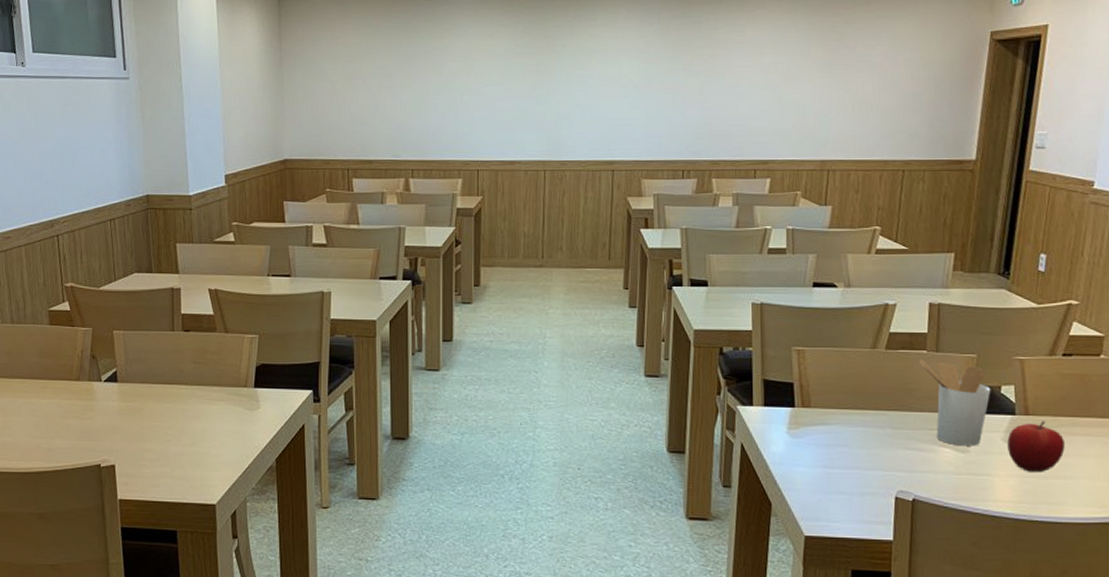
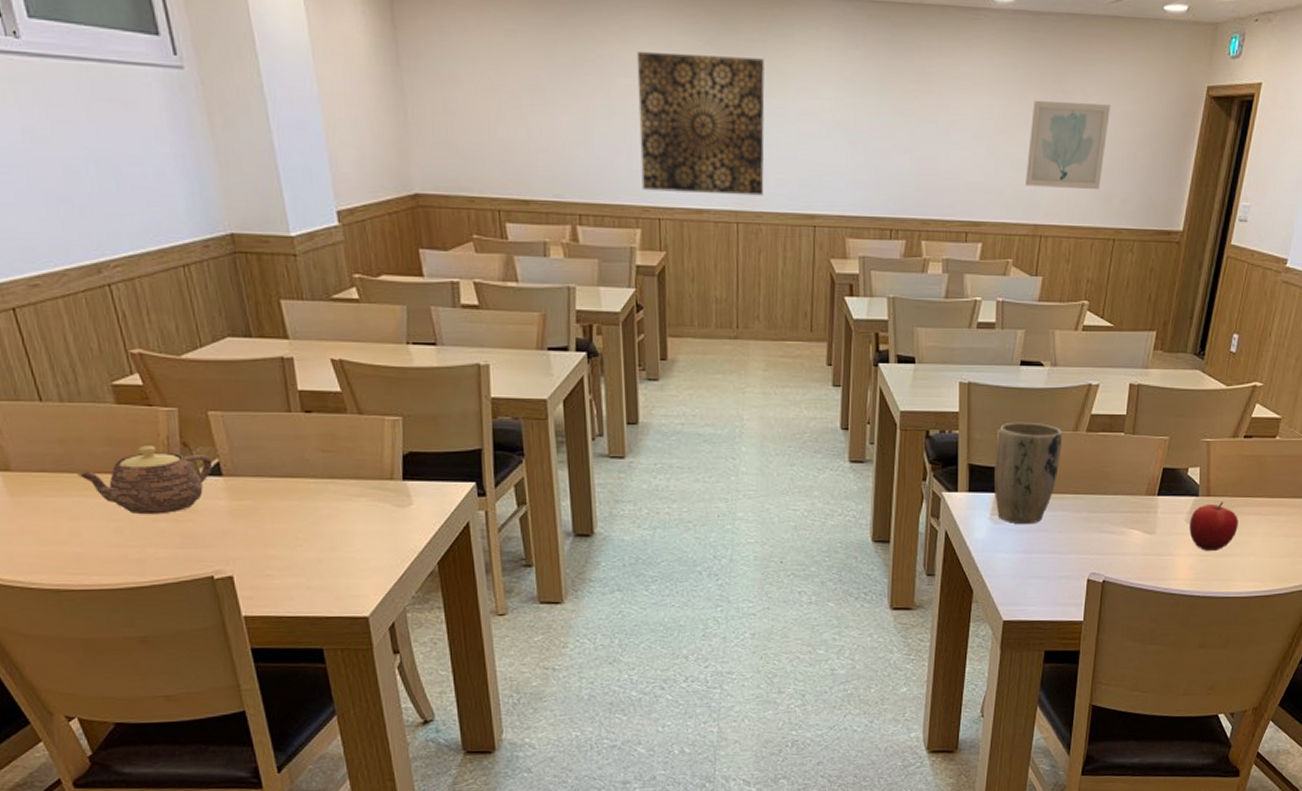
teapot: none [15,357,112,413] -> present [77,445,213,515]
wall art: none [464,40,570,148] -> present [636,52,765,196]
plant pot: none [790,340,861,440] -> present [995,422,1063,525]
wall art: none [811,54,892,128] -> present [1025,100,1110,190]
utensil holder: present [919,359,991,446] -> none [1117,441,1179,528]

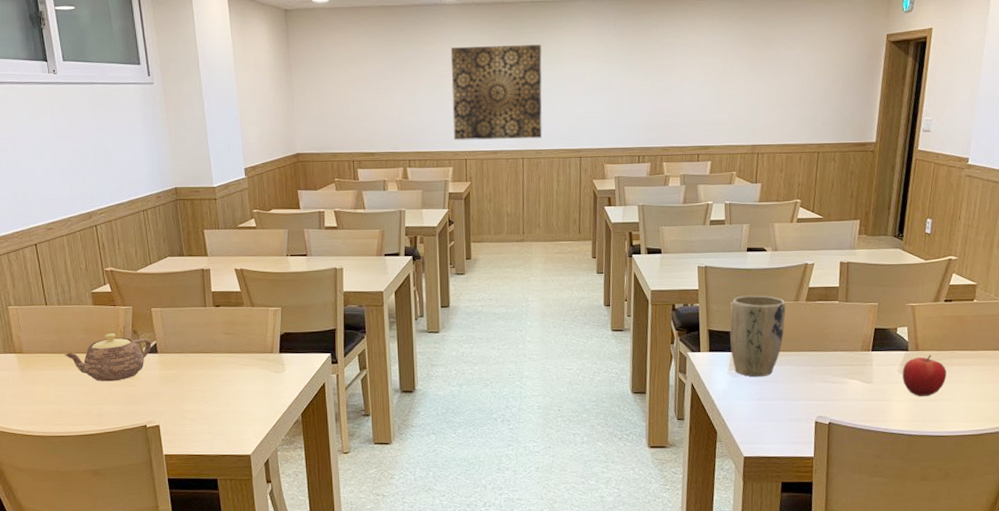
wall art: present [1025,100,1110,190] -> none [743,54,808,118]

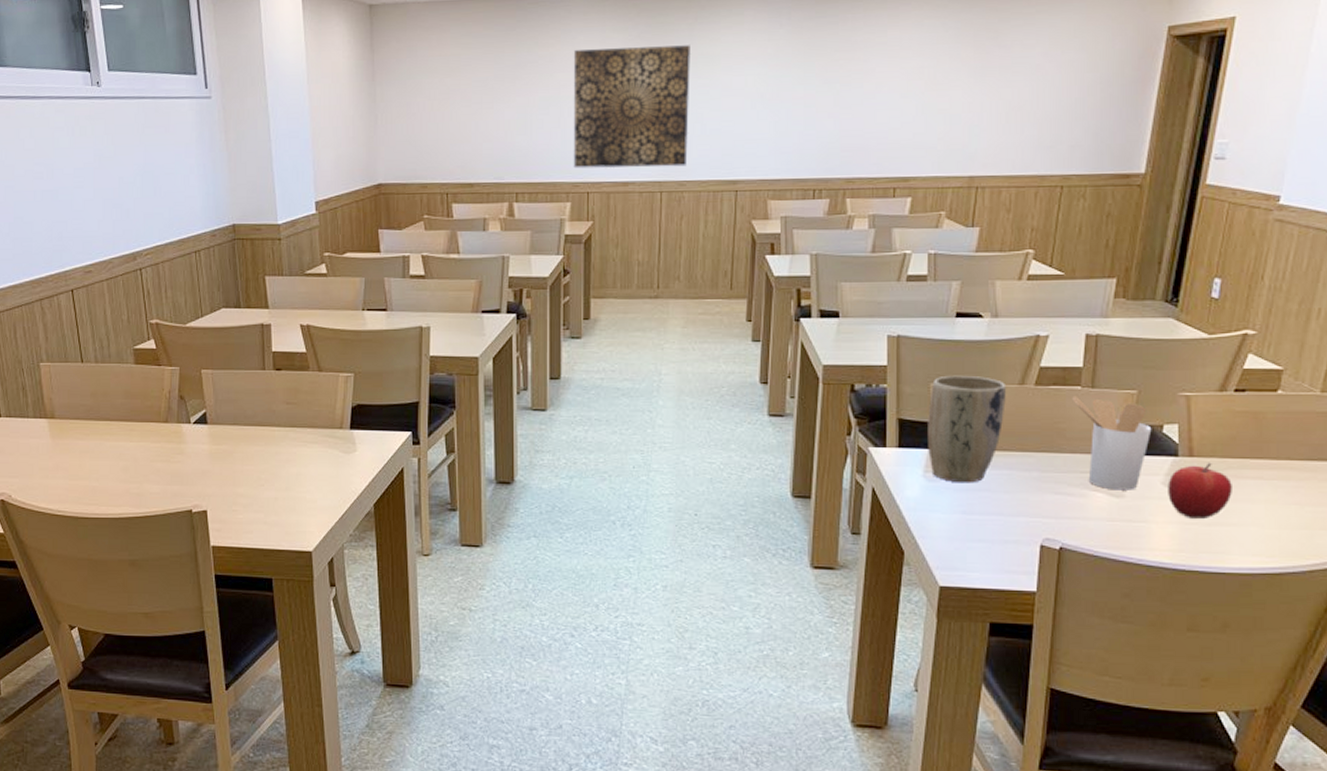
teapot: present [64,333,152,382] -> none [101,398,201,456]
utensil holder: none [833,308,889,378] -> present [1072,395,1152,490]

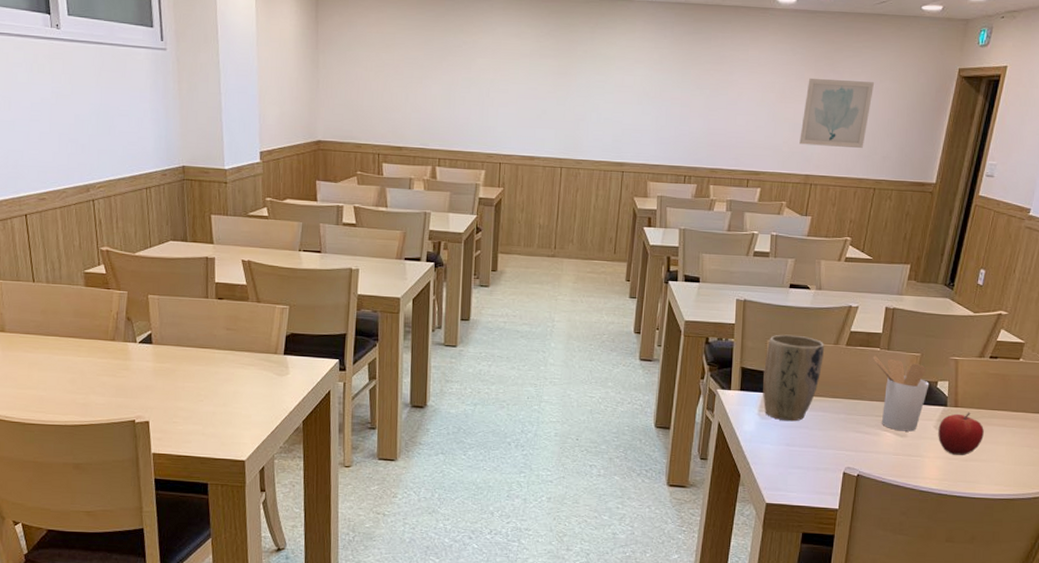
wall art: present [573,45,690,169] -> none [489,40,591,148]
wall art: none [959,54,1053,140] -> present [799,77,874,149]

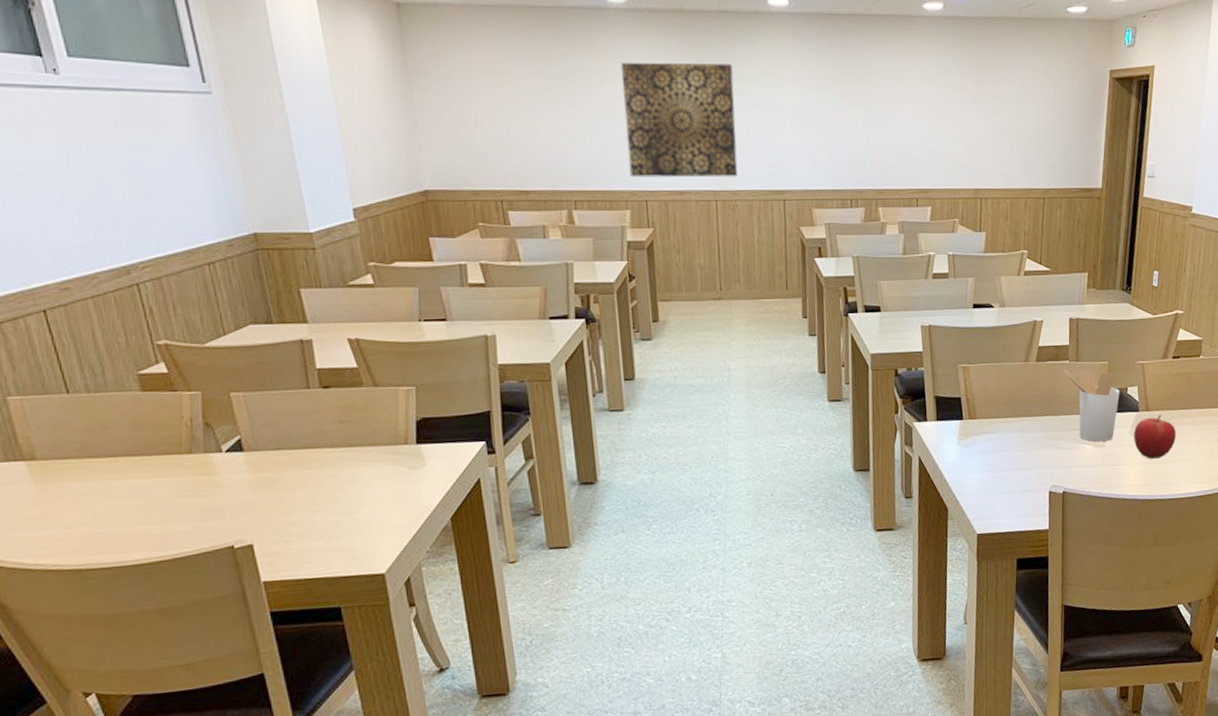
wall art: none [489,40,591,148] -> present [620,63,738,178]
plant pot: present [763,334,825,422] -> none [958,356,1016,447]
wall art: present [799,77,874,149] -> none [964,87,1031,158]

